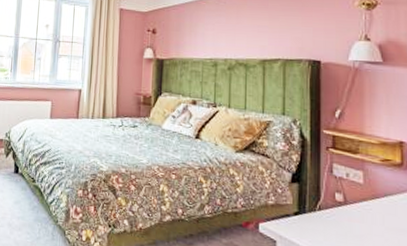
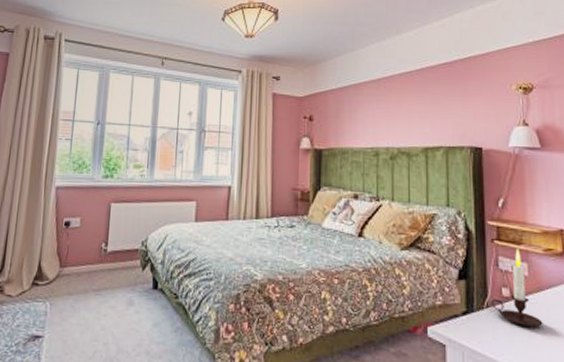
candle: none [323,157,377,232] -> present [491,249,543,328]

